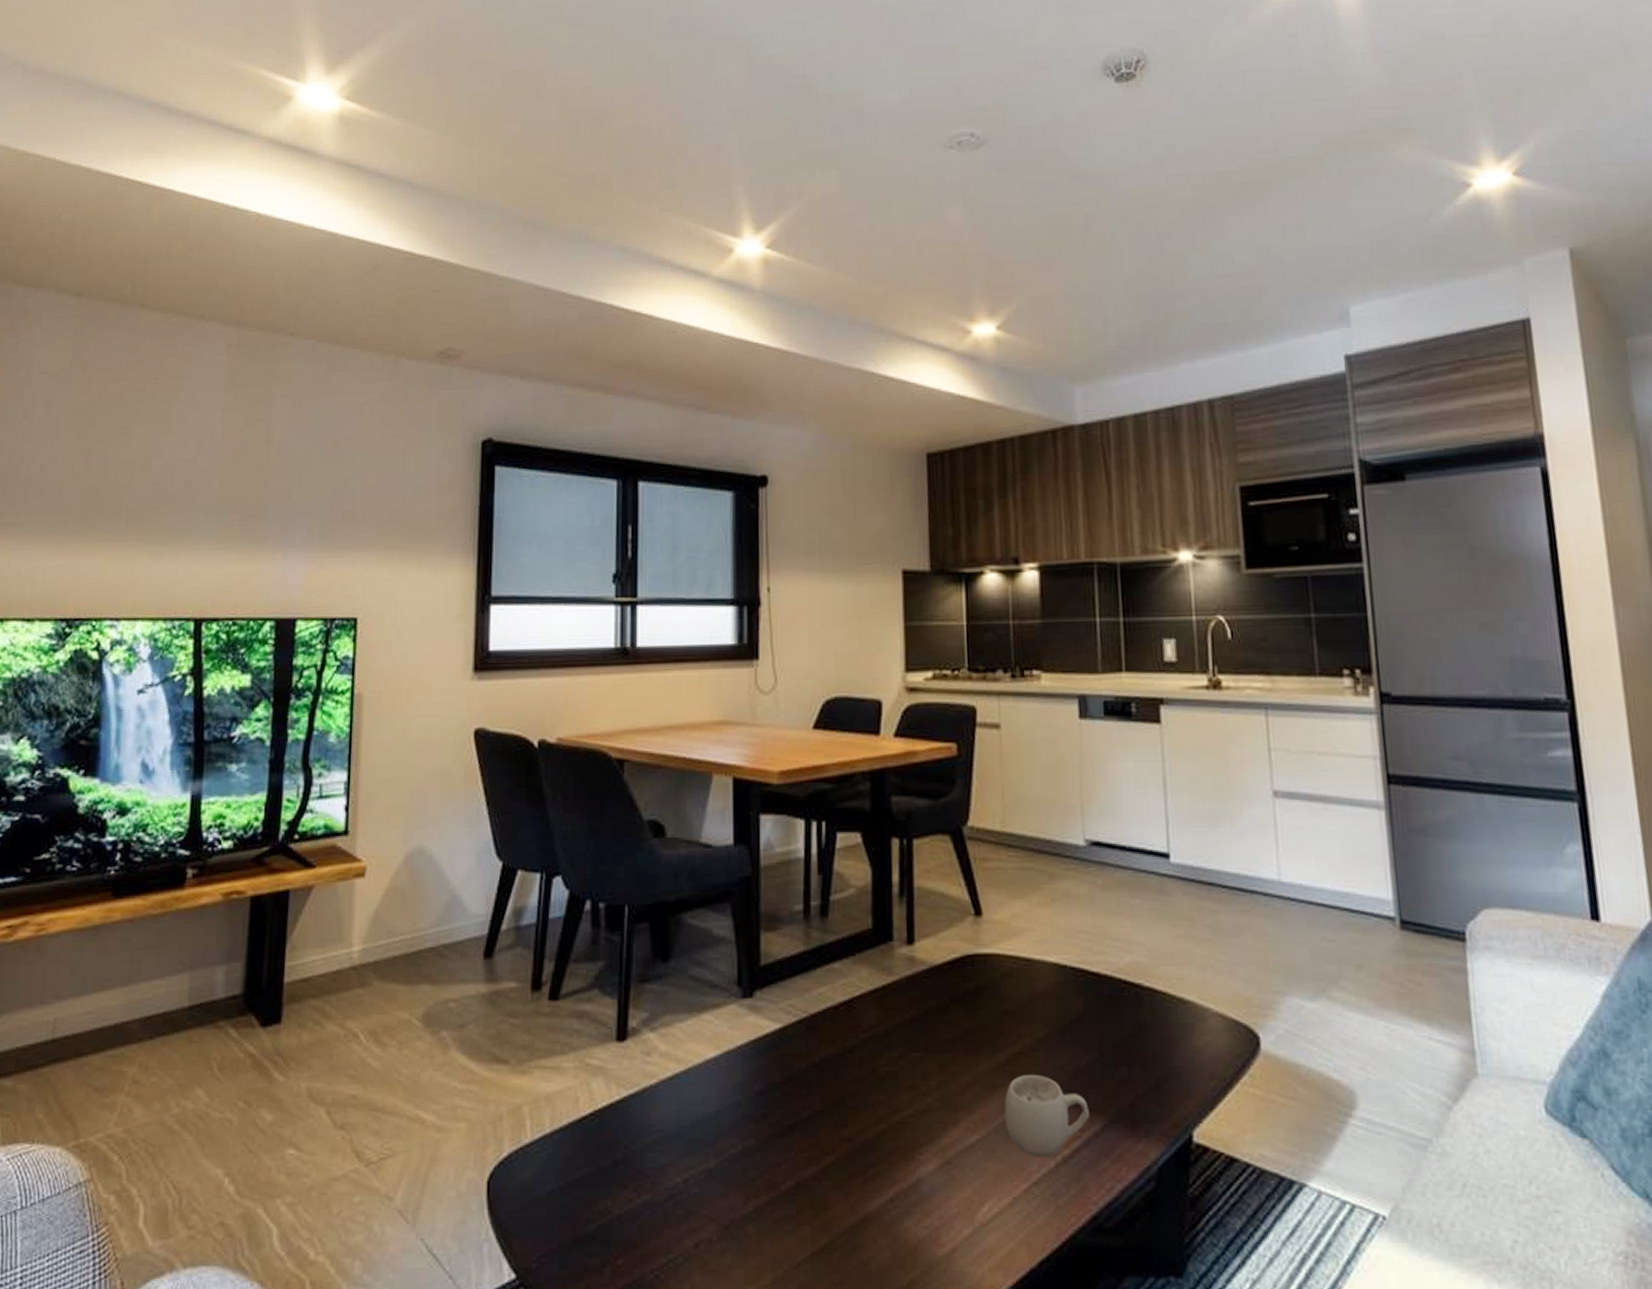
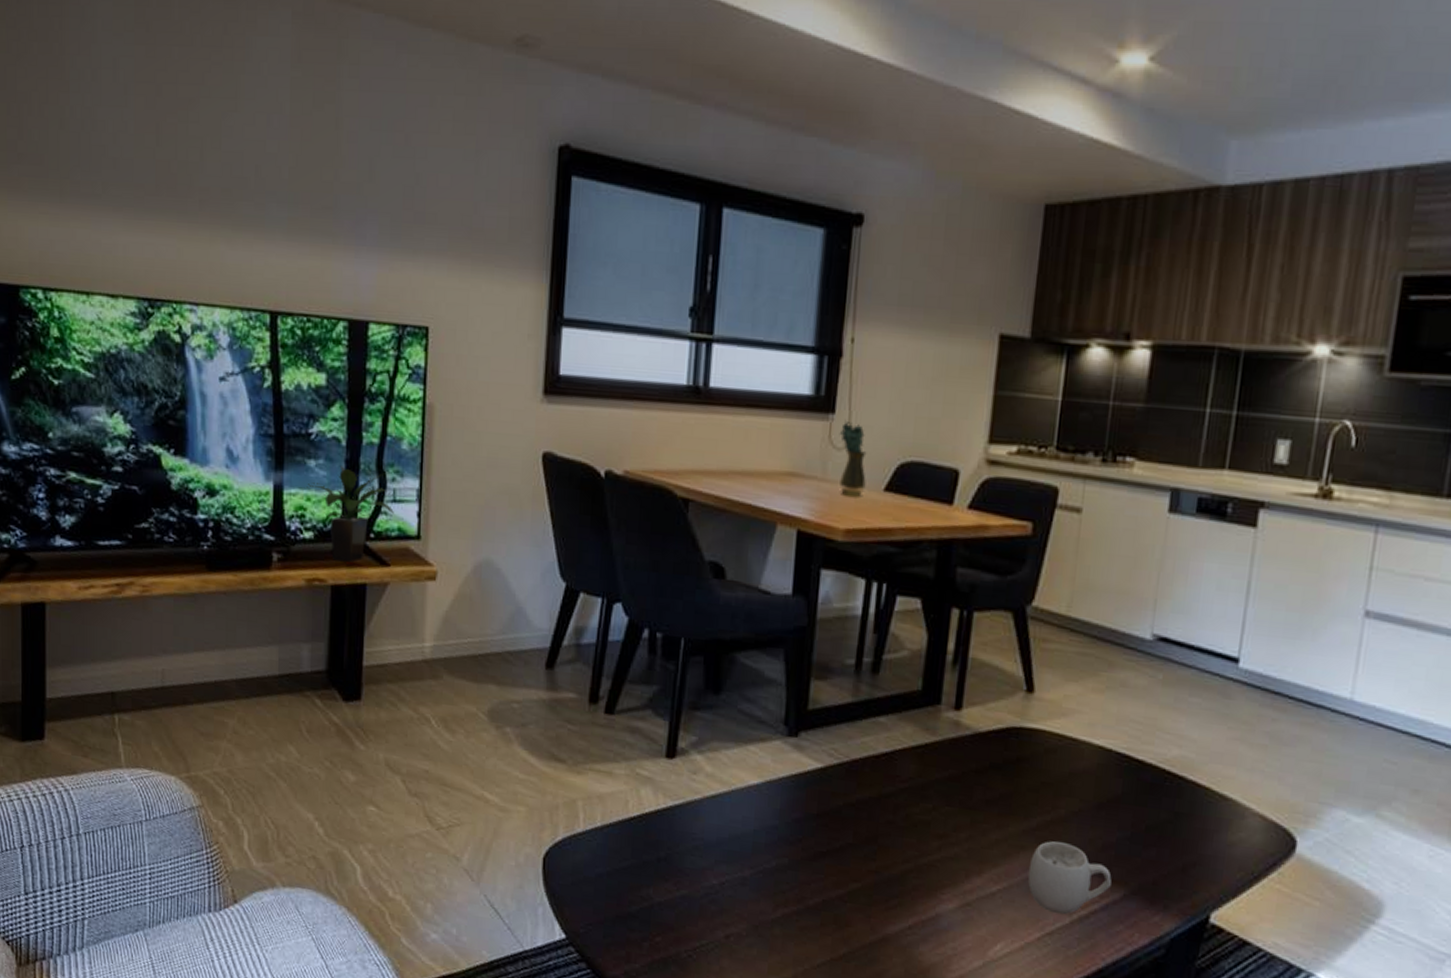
potted plant: none [227,767,320,869] -> present [307,466,394,563]
vase: none [764,665,795,741] -> present [839,420,867,500]

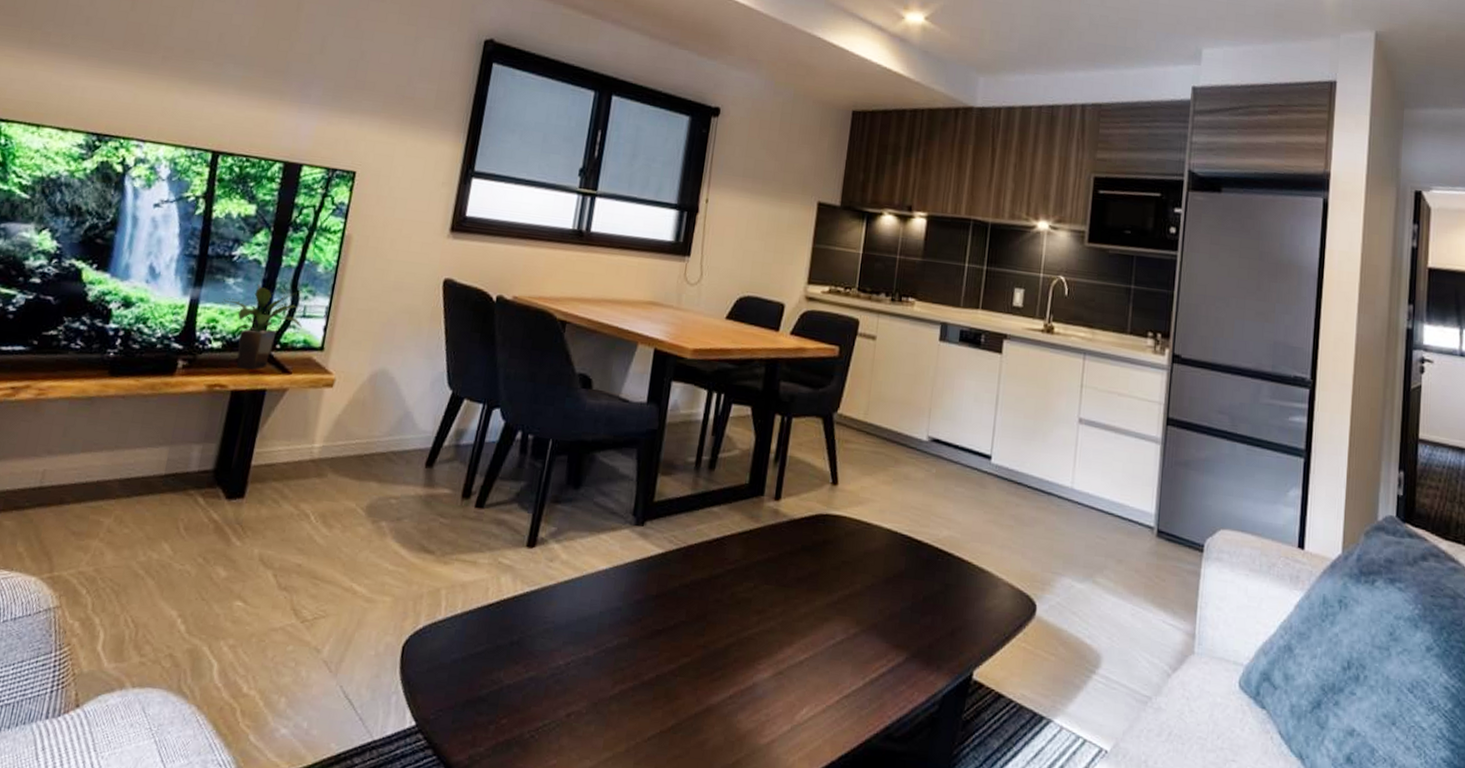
vase: present [839,420,867,500] -> none [690,262,714,325]
mug: present [1027,841,1113,915] -> none [829,612,898,679]

